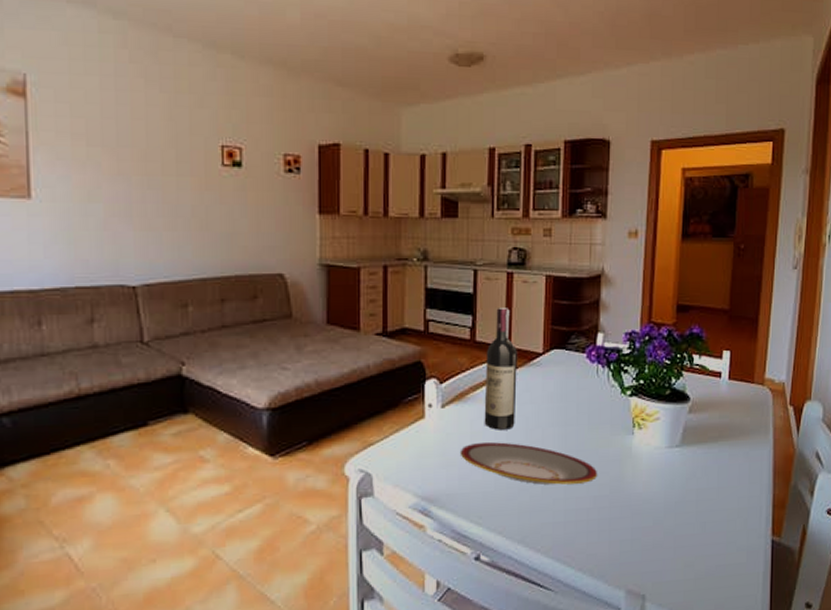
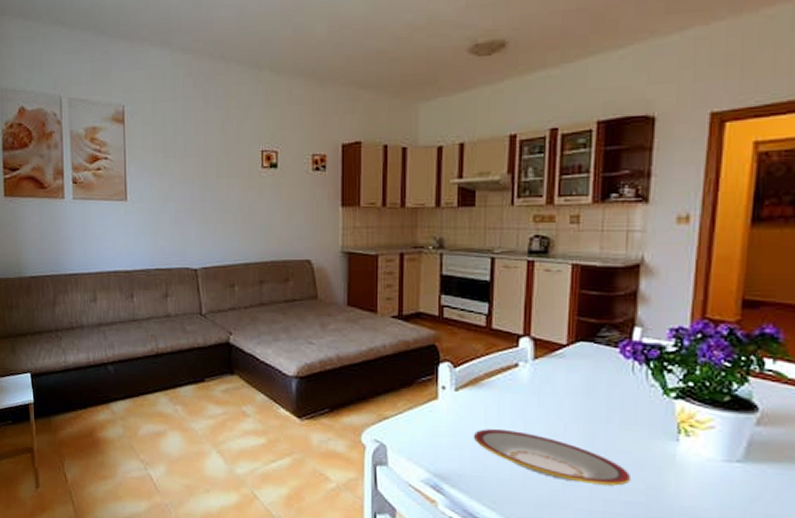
wine bottle: present [484,308,517,430] -> none [499,296,537,420]

